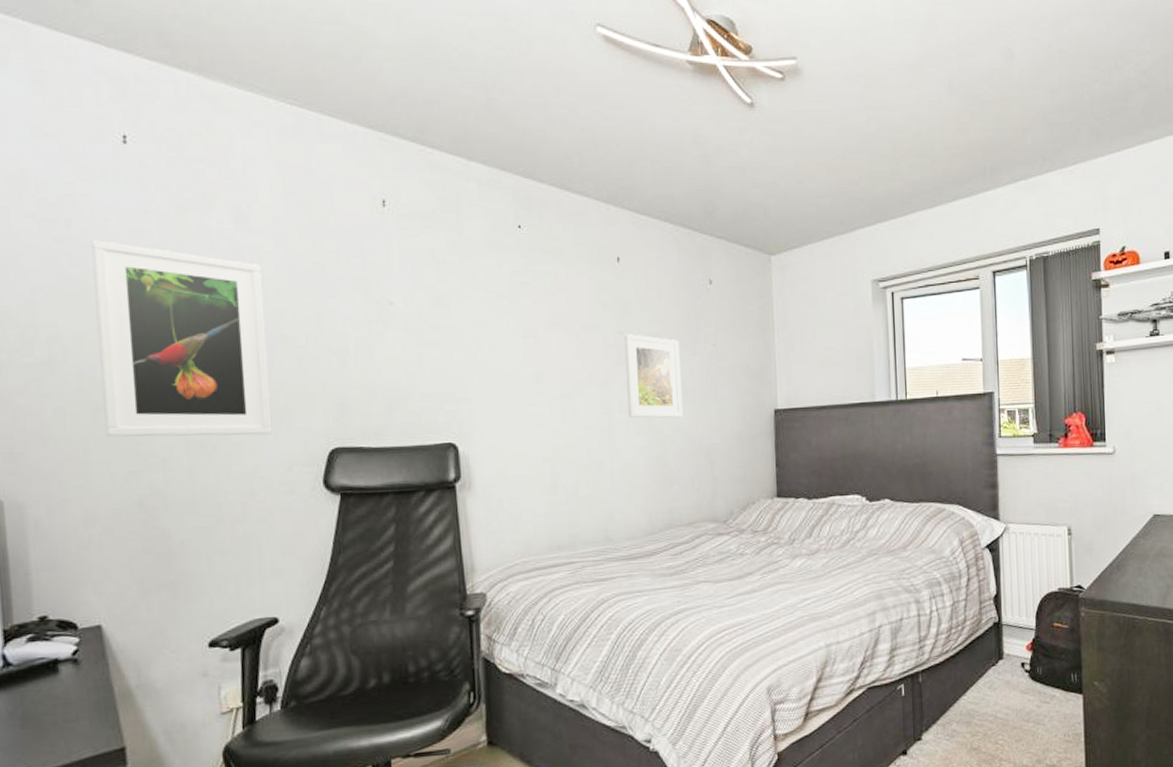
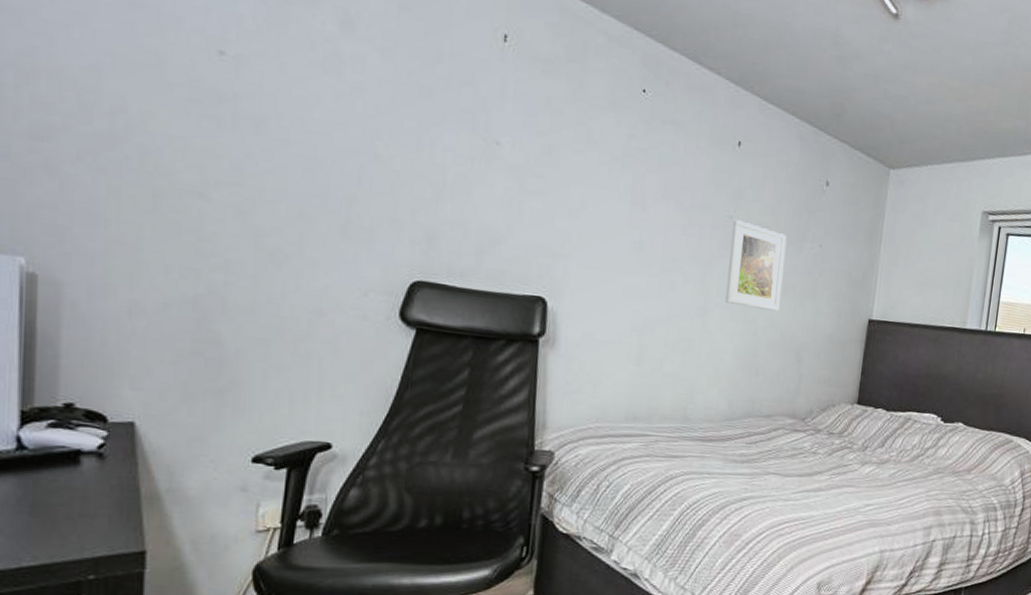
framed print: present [91,239,273,437] -> none [164,12,363,256]

